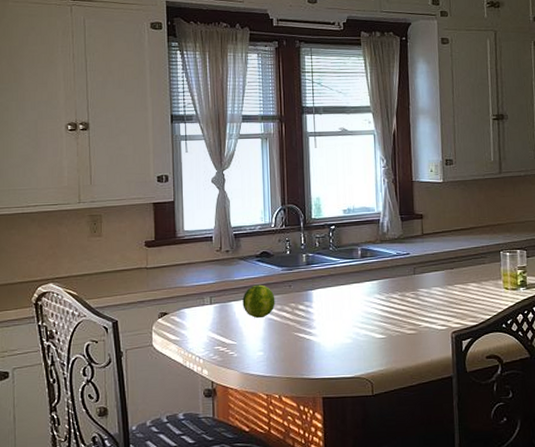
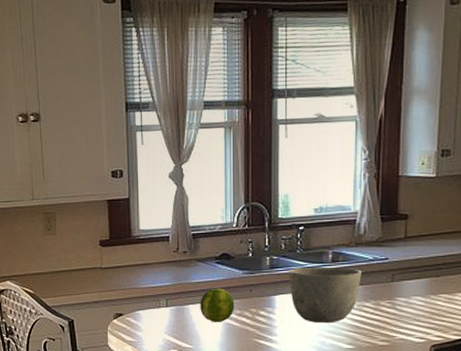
bowl: none [323,262,388,315] -> present [289,266,362,324]

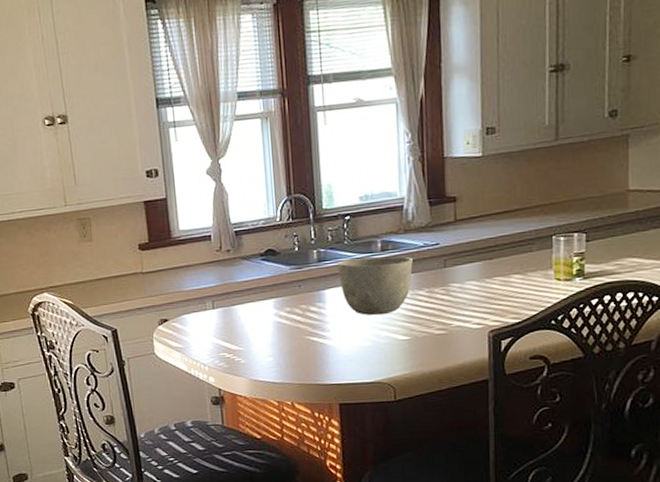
fruit: present [200,288,235,323] -> none [247,285,284,323]

